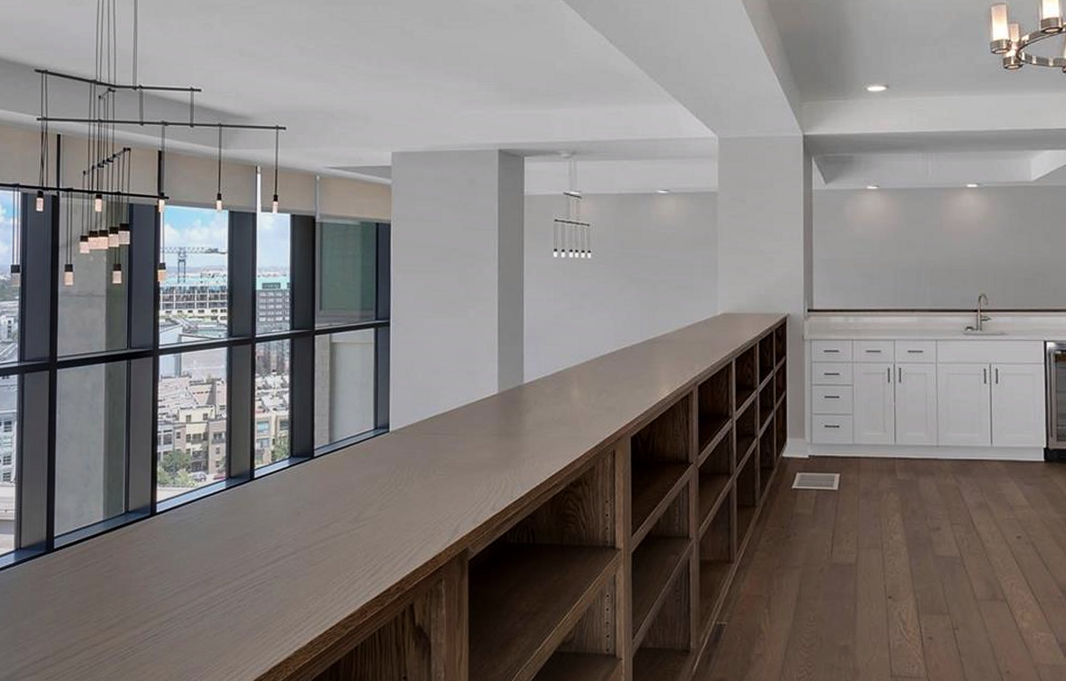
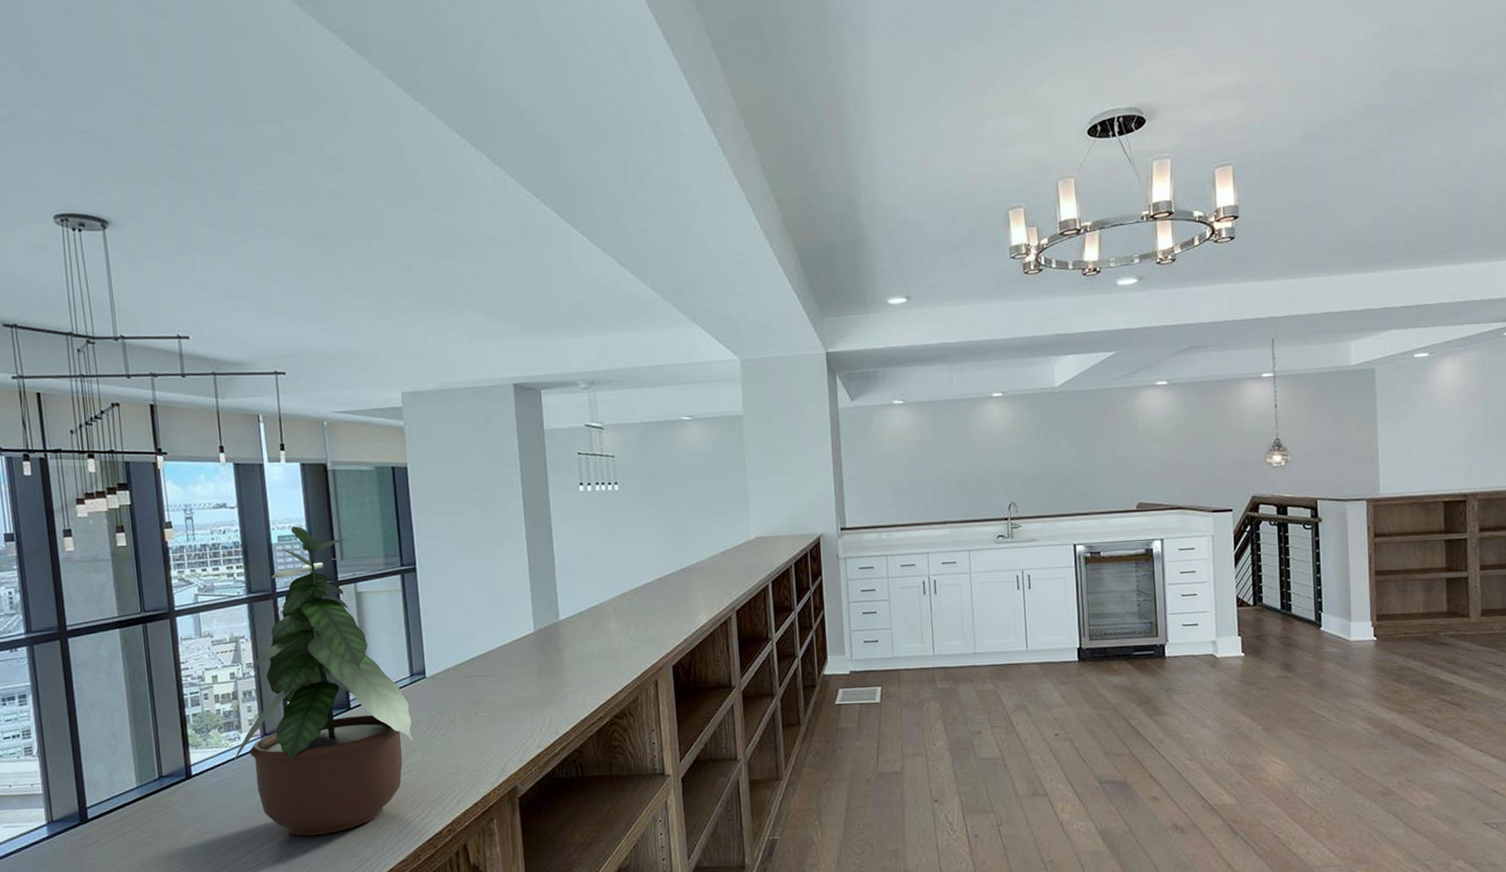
potted plant: none [195,274,372,583] -> present [232,526,414,836]

